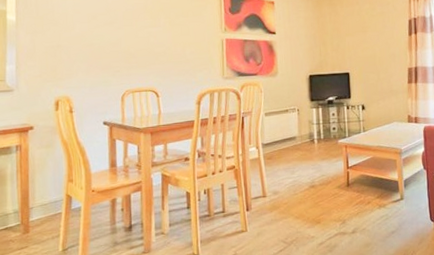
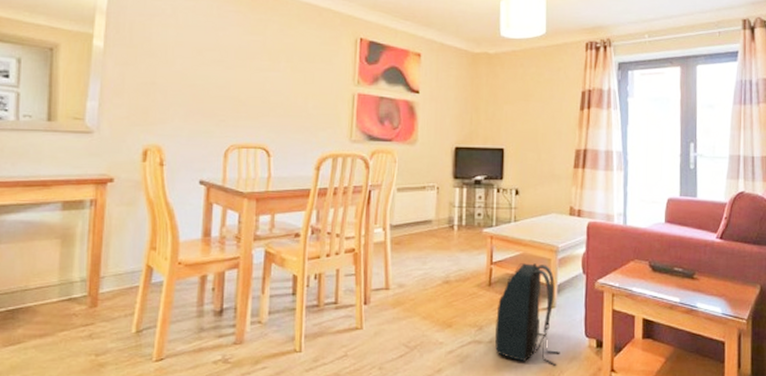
backpack: none [356,164,411,247] -> present [495,263,560,366]

